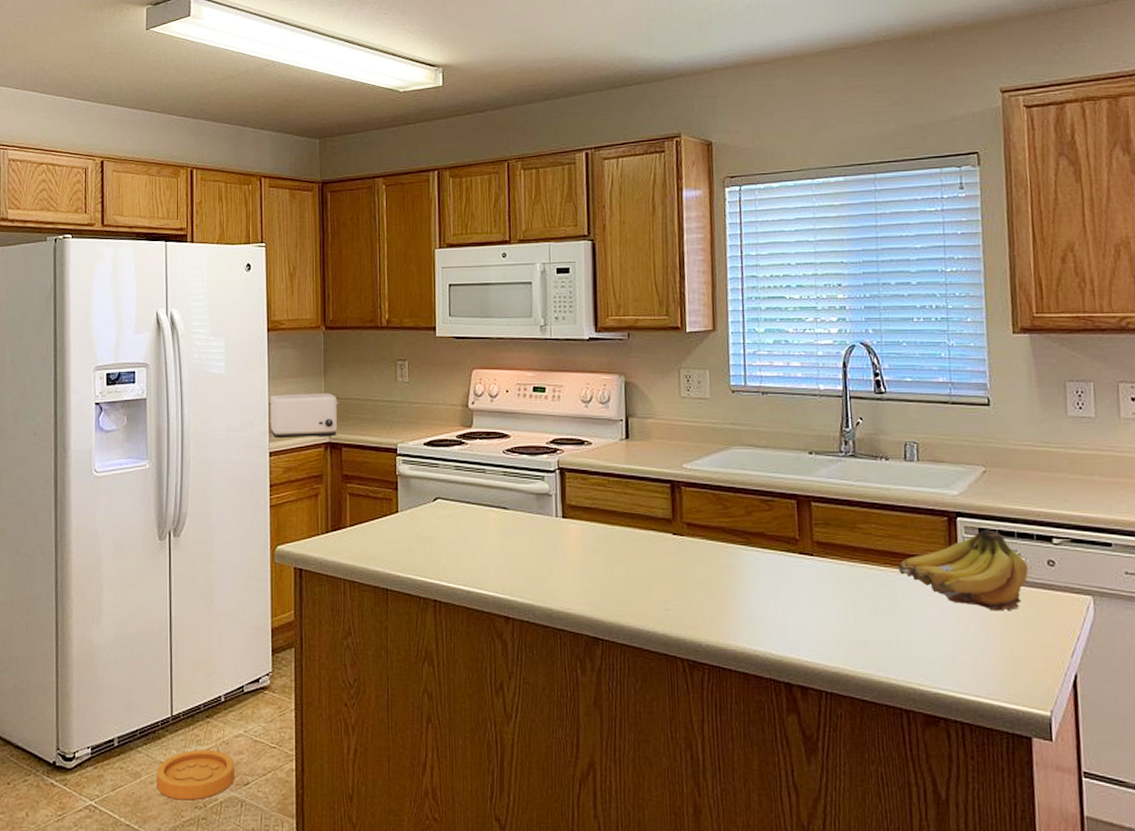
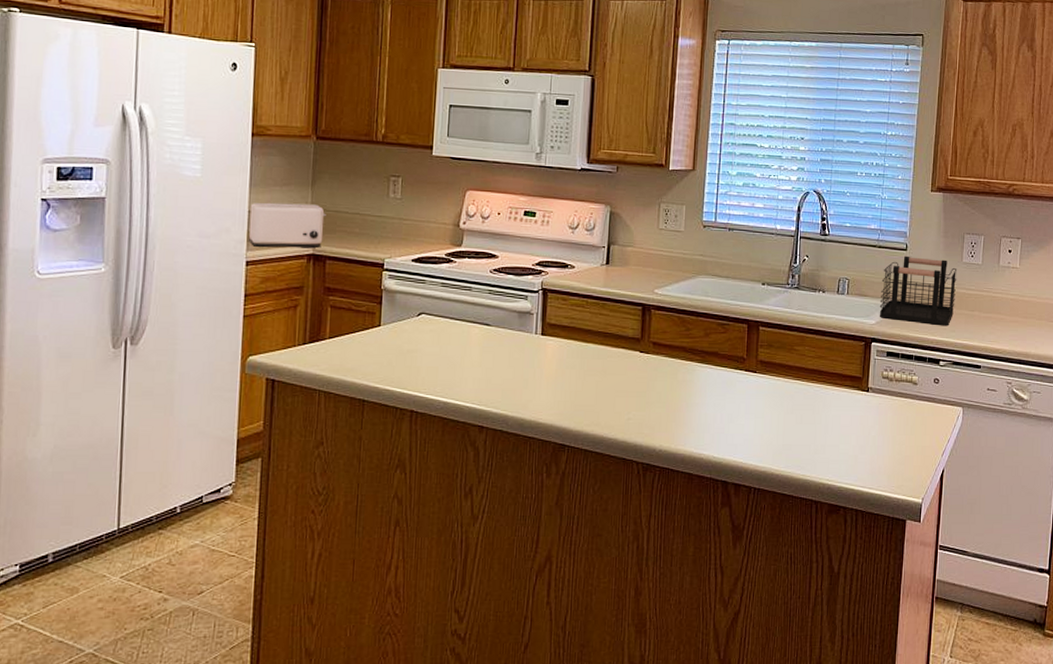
pet bowl: present [156,749,234,801] -> none [96,561,188,613]
fruit: present [898,529,1028,611] -> none [822,353,919,420]
dish rack: none [960,411,1065,495] -> present [879,255,957,326]

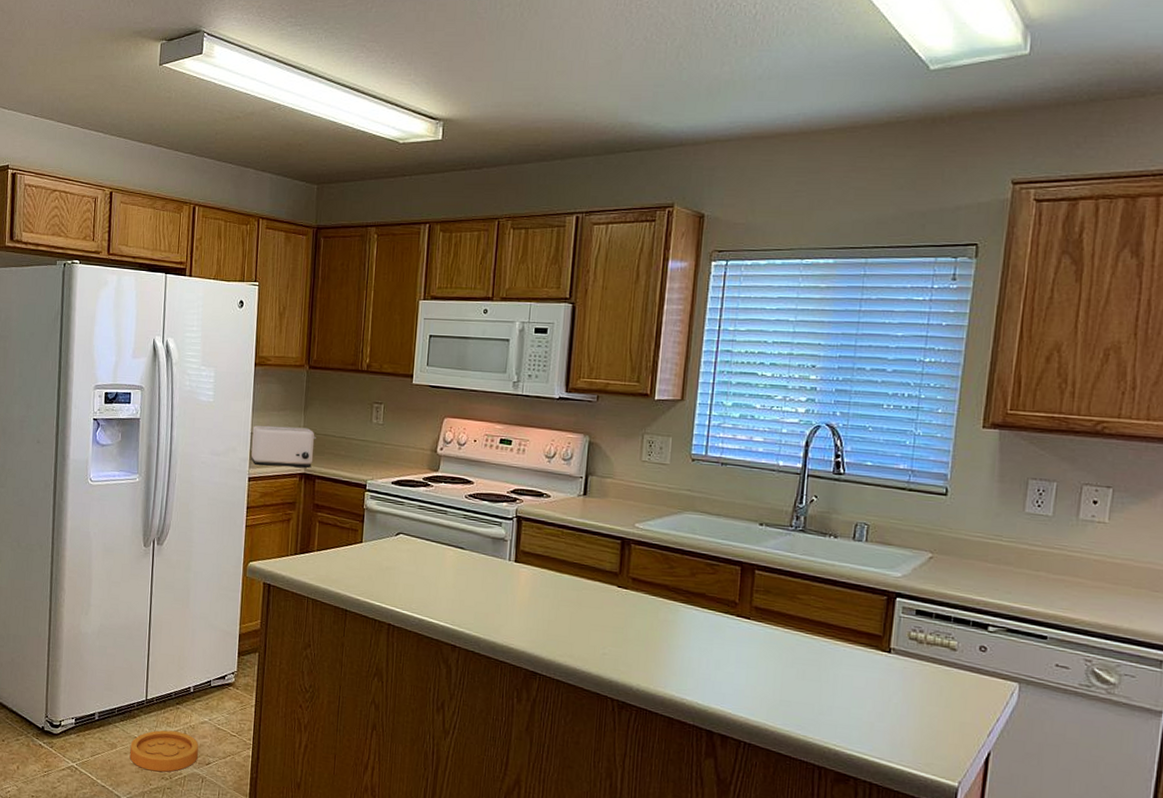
pet bowl: none [96,561,188,613] -> present [129,730,199,773]
dish rack: present [879,255,957,326] -> none [907,501,1016,587]

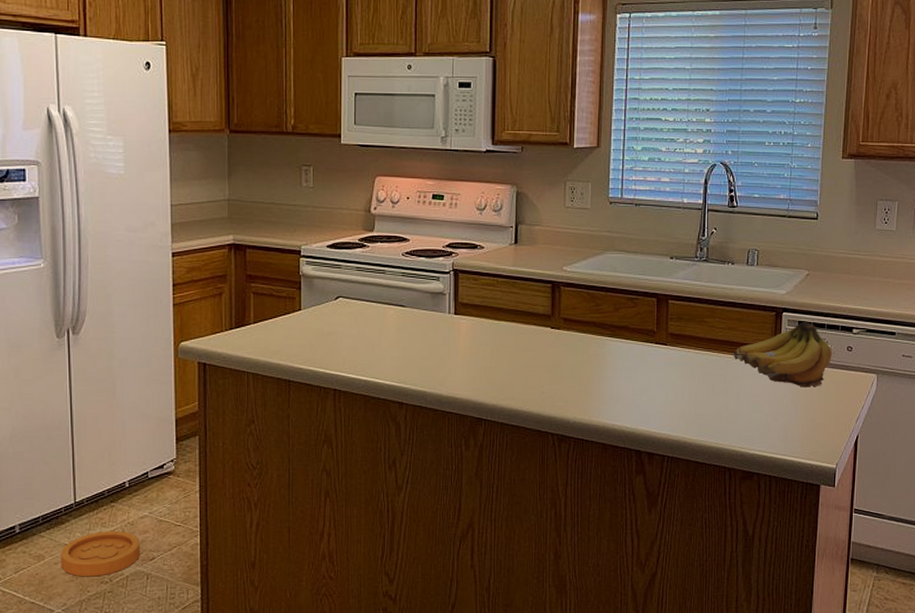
toaster: present [250,425,316,468] -> none [172,196,243,240]
fruit: none [830,611,959,689] -> present [733,322,832,388]

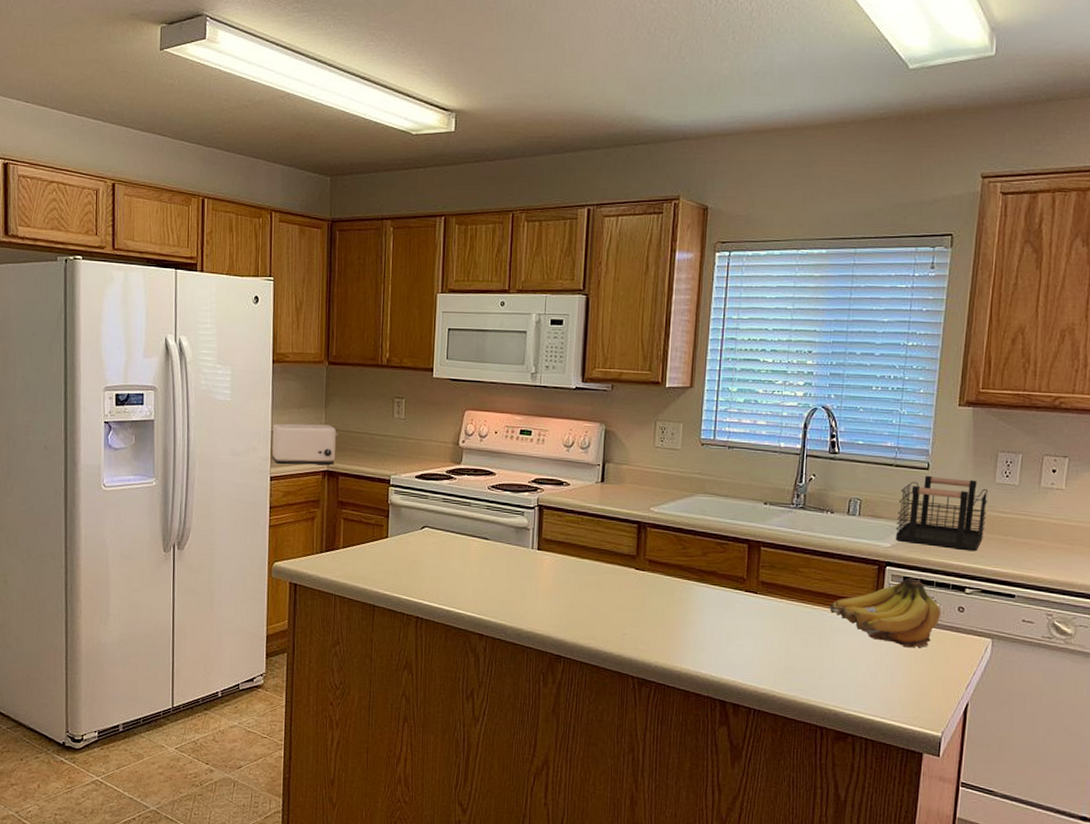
pet bowl: present [61,531,140,577] -> none [157,737,229,780]
toaster: none [172,196,243,240] -> present [271,423,338,465]
dish rack: none [790,224,870,294] -> present [895,475,988,552]

